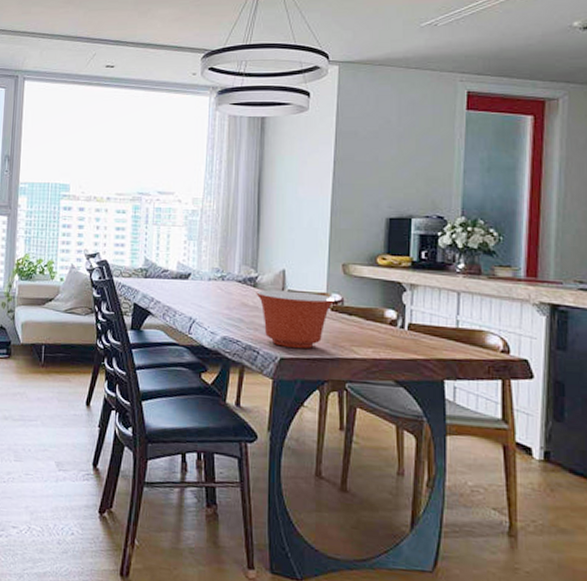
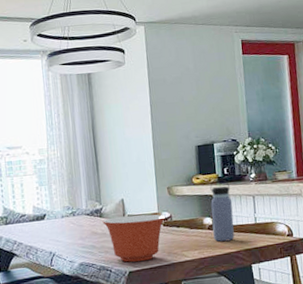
water bottle: none [396,262,428,345] -> present [210,178,235,242]

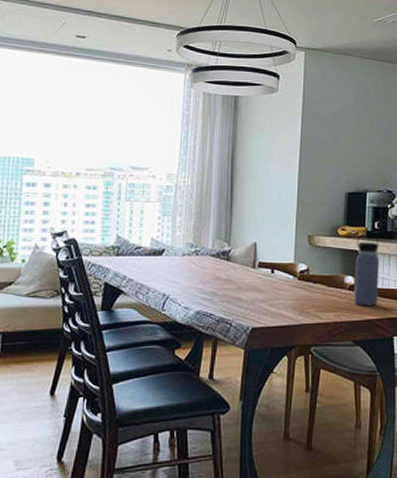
mixing bowl: present [102,214,166,262] -> none [229,262,302,318]

